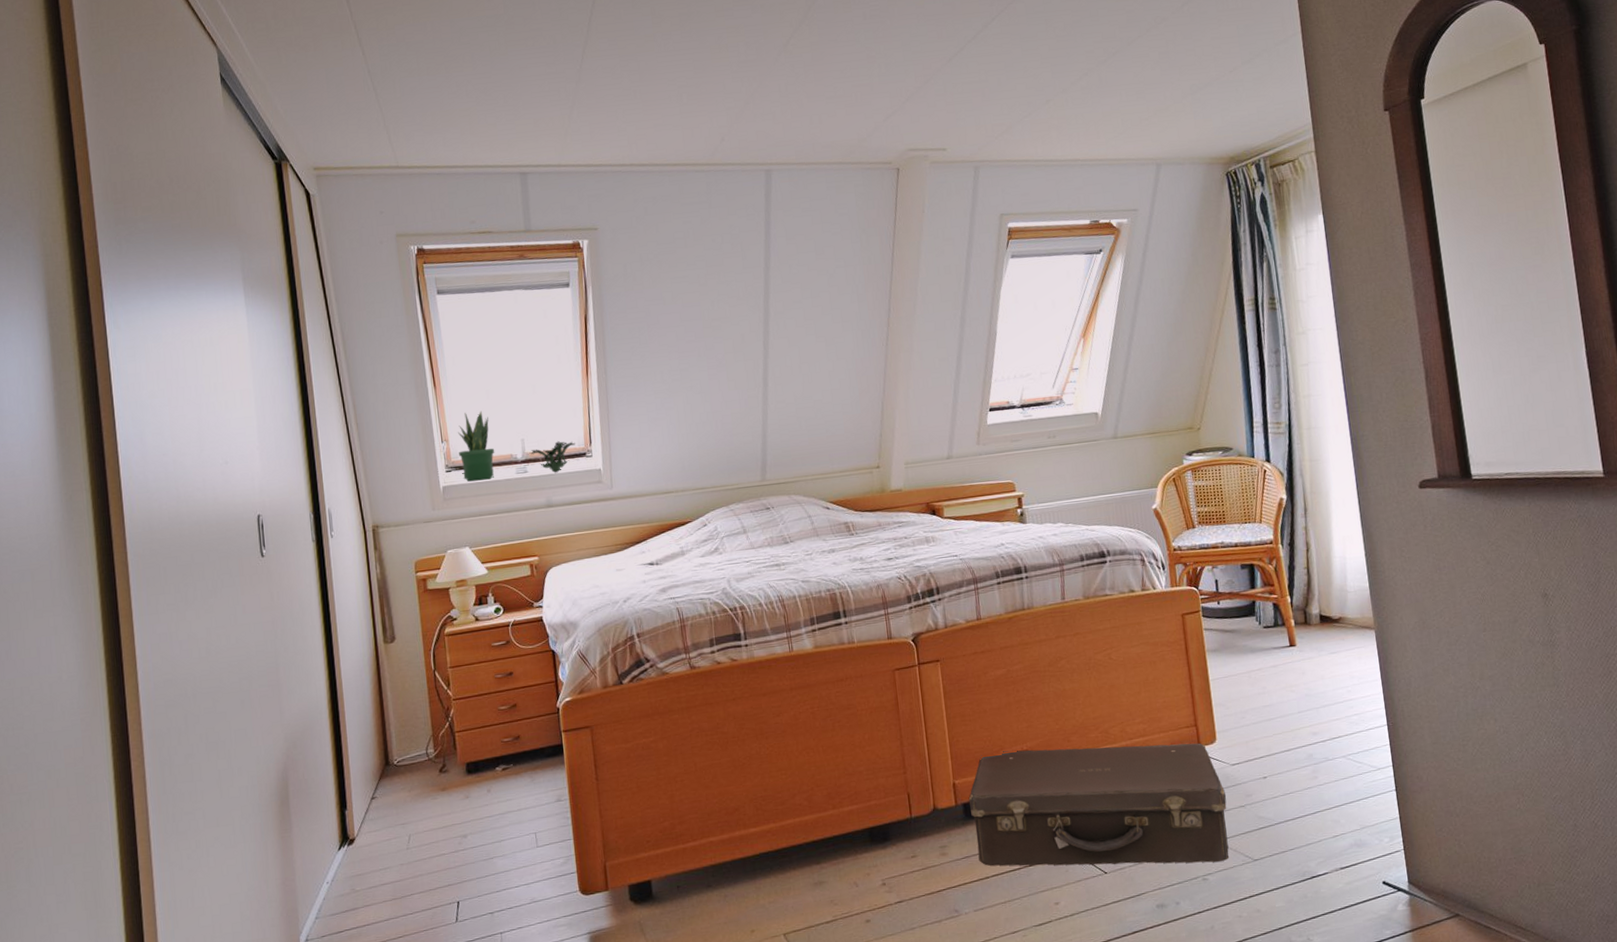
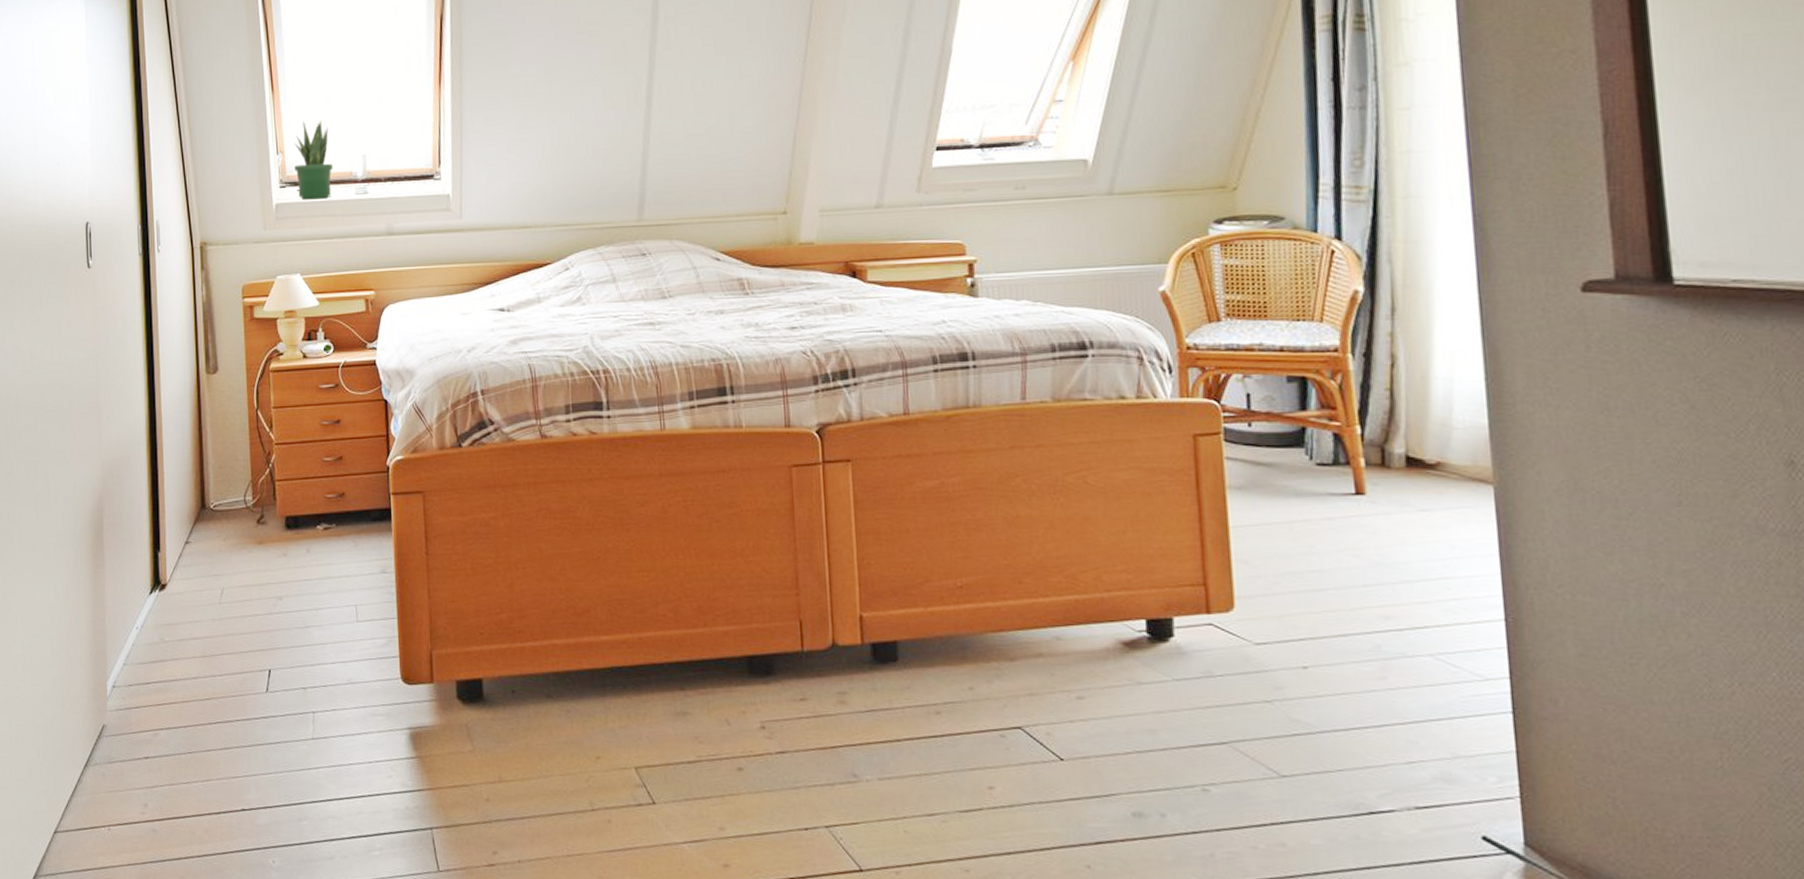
succulent plant: present [529,440,575,473] -> none [371,158,422,196]
suitcase: present [969,743,1230,867] -> none [880,584,1245,770]

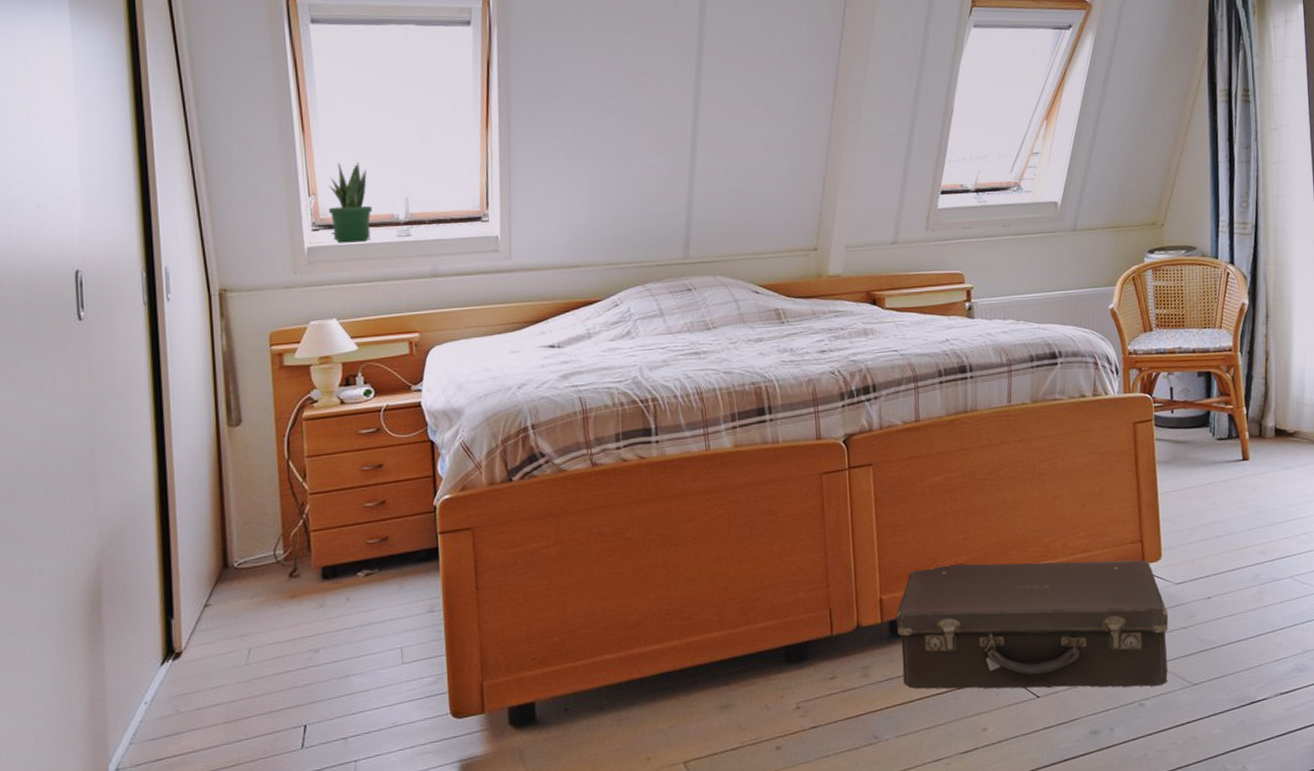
suitcase: none [880,584,1245,770] -> present [896,560,1169,689]

